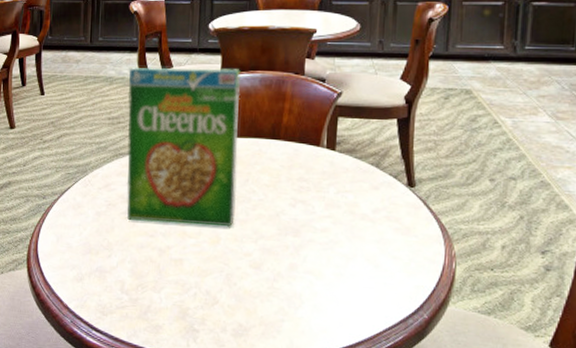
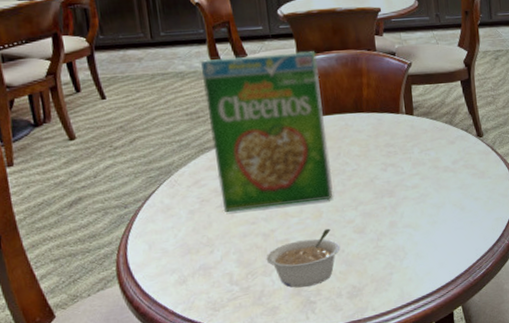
legume: none [158,257,233,313] -> present [266,228,341,288]

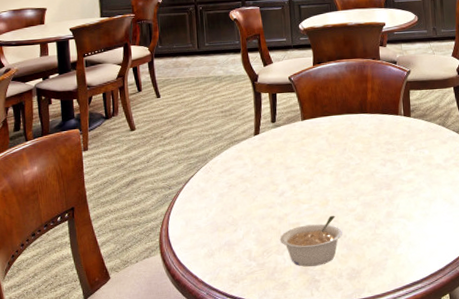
cereal box: present [200,51,333,212] -> none [235,59,339,196]

